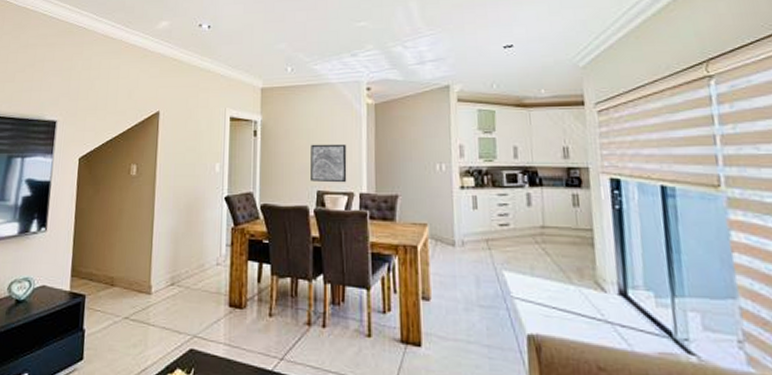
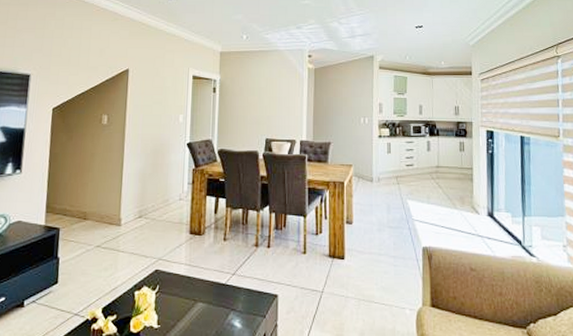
wall art: present [311,143,347,183] -> none [261,100,291,132]

